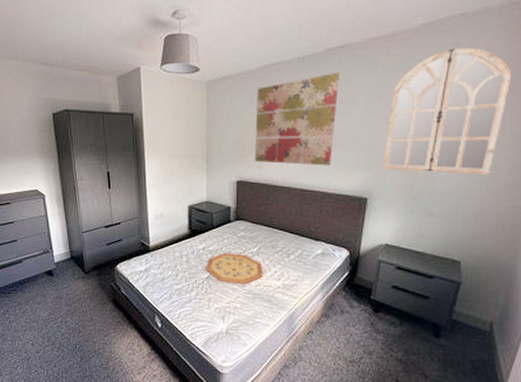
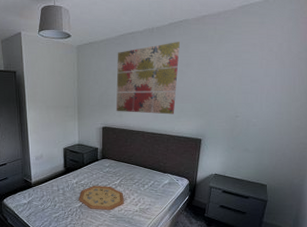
home mirror: present [382,47,512,175] -> none [212,26,299,120]

